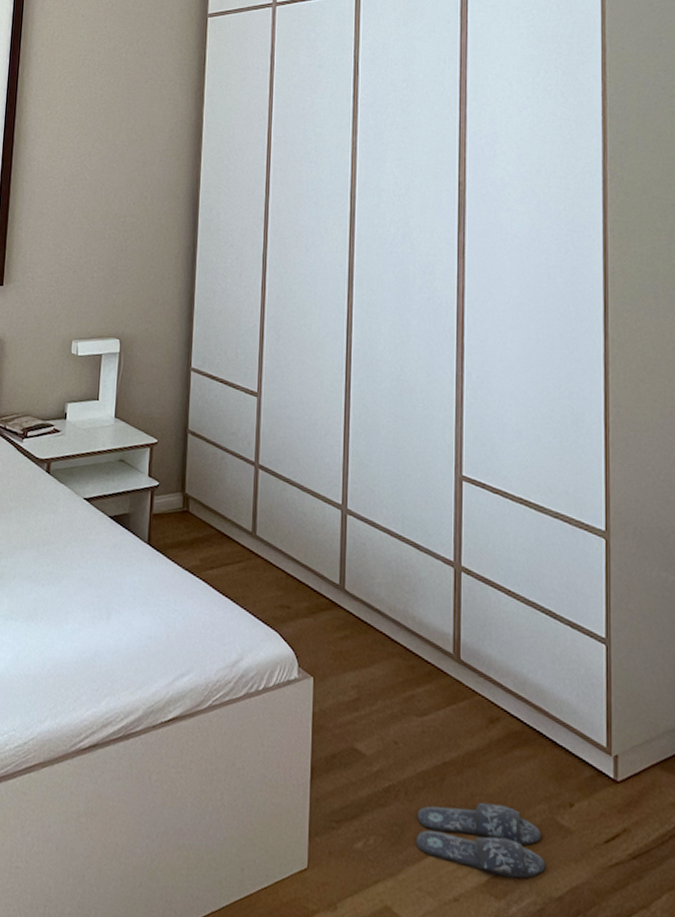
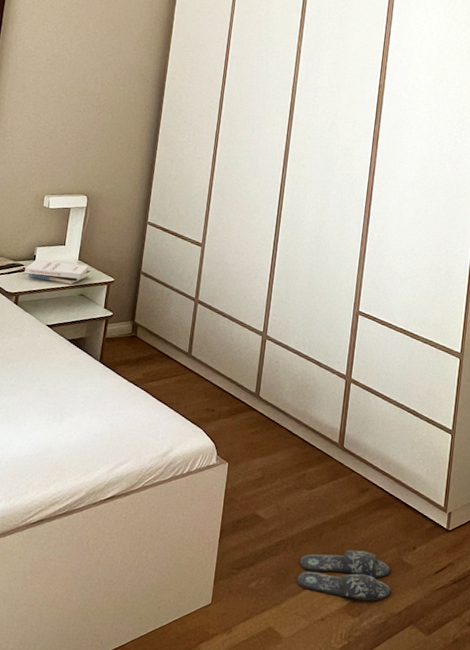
books: none [54,418,131,448] -> present [24,260,92,285]

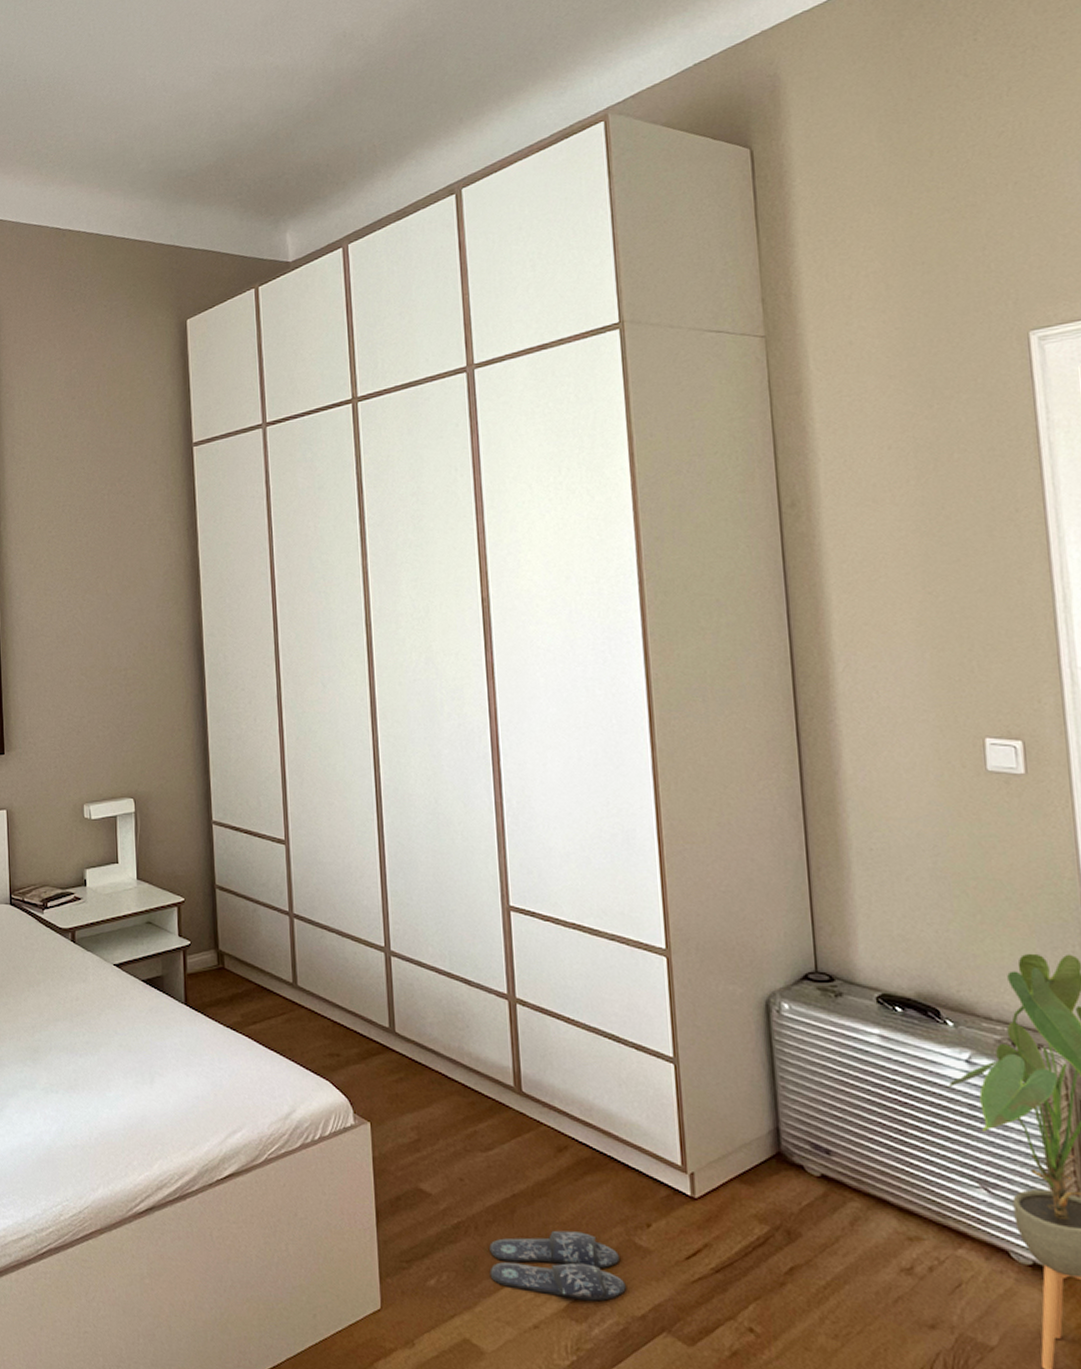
books: present [24,260,92,285] -> none [75,885,156,911]

